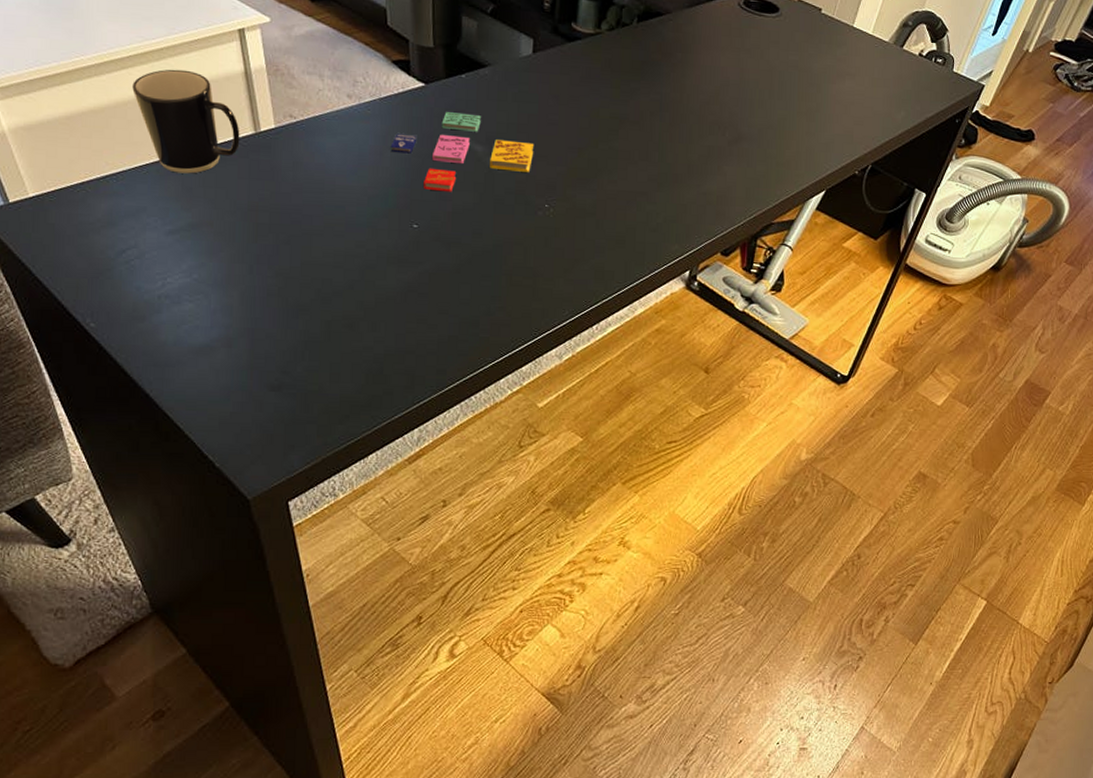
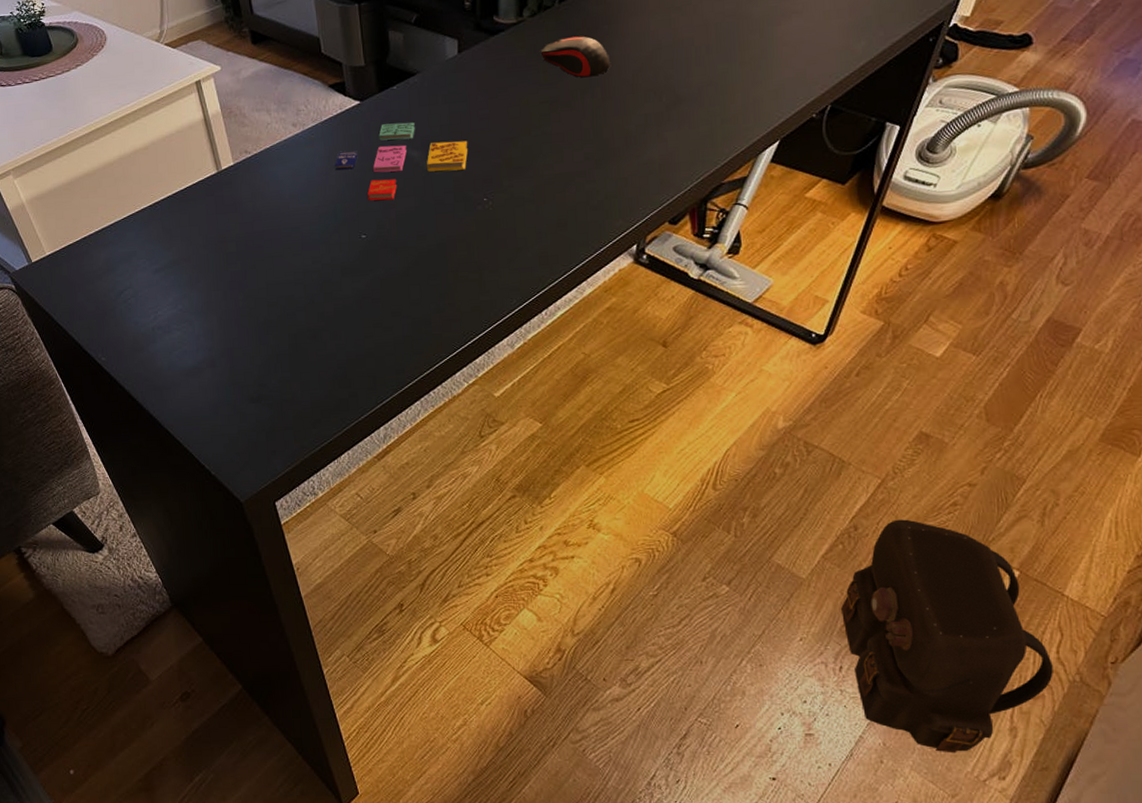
mug: present [132,69,240,174] -> none [116,126,206,218]
computer mouse: none [614,57,680,101] -> present [540,36,610,78]
backpack: none [839,550,1005,764] -> present [840,519,1053,753]

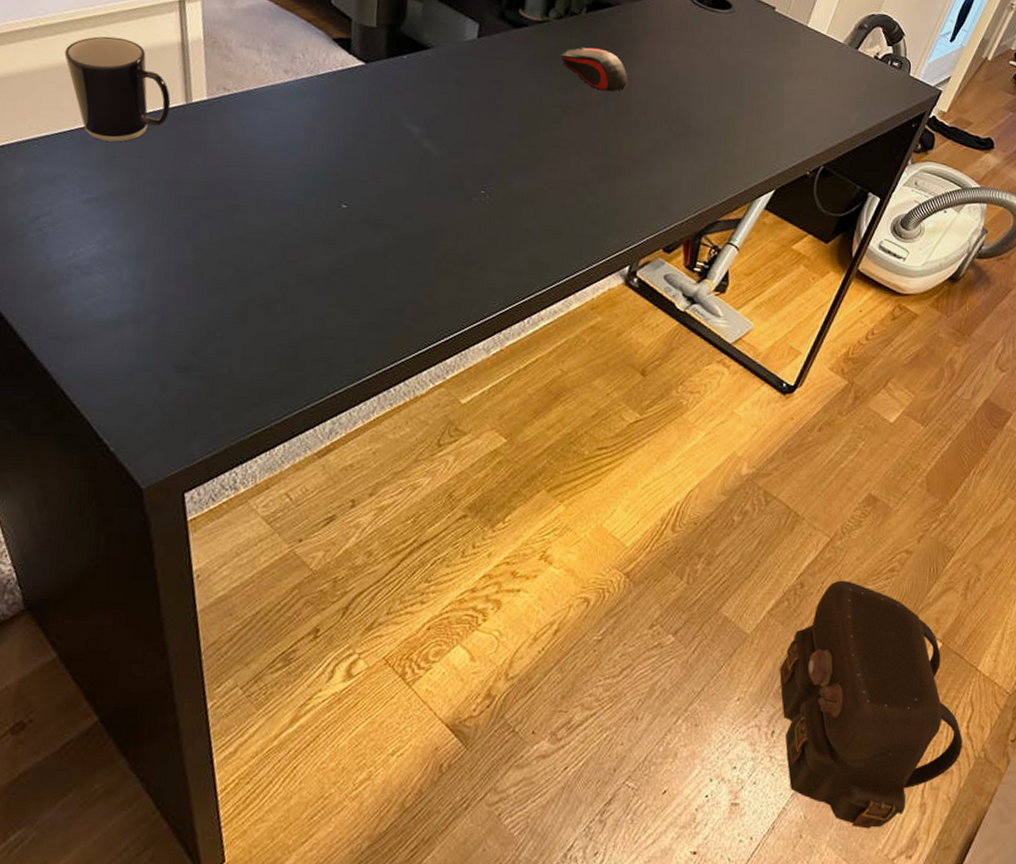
mug: none [116,126,206,218] -> present [64,36,171,142]
books: present [334,122,468,201] -> none [324,92,474,173]

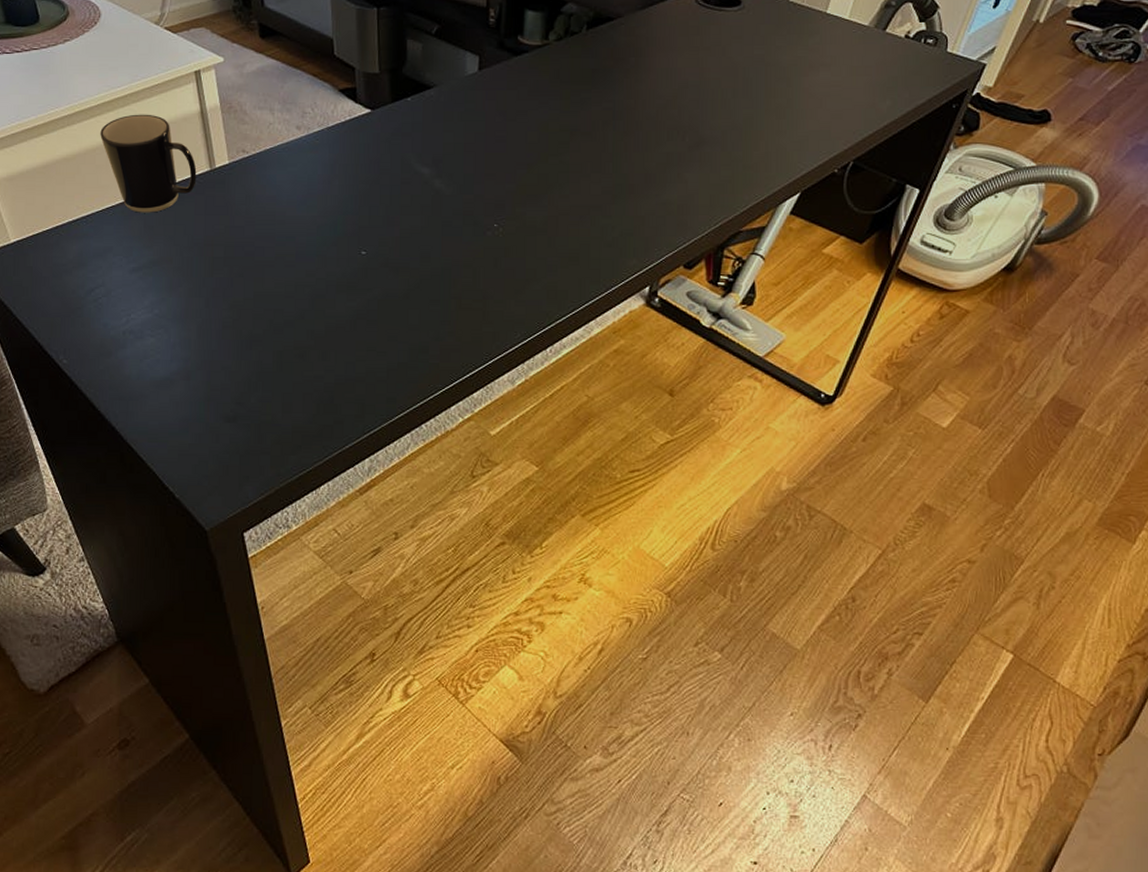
computer mouse: present [561,47,628,92] -> none [564,66,634,109]
backpack: present [779,580,963,829] -> none [833,593,1041,843]

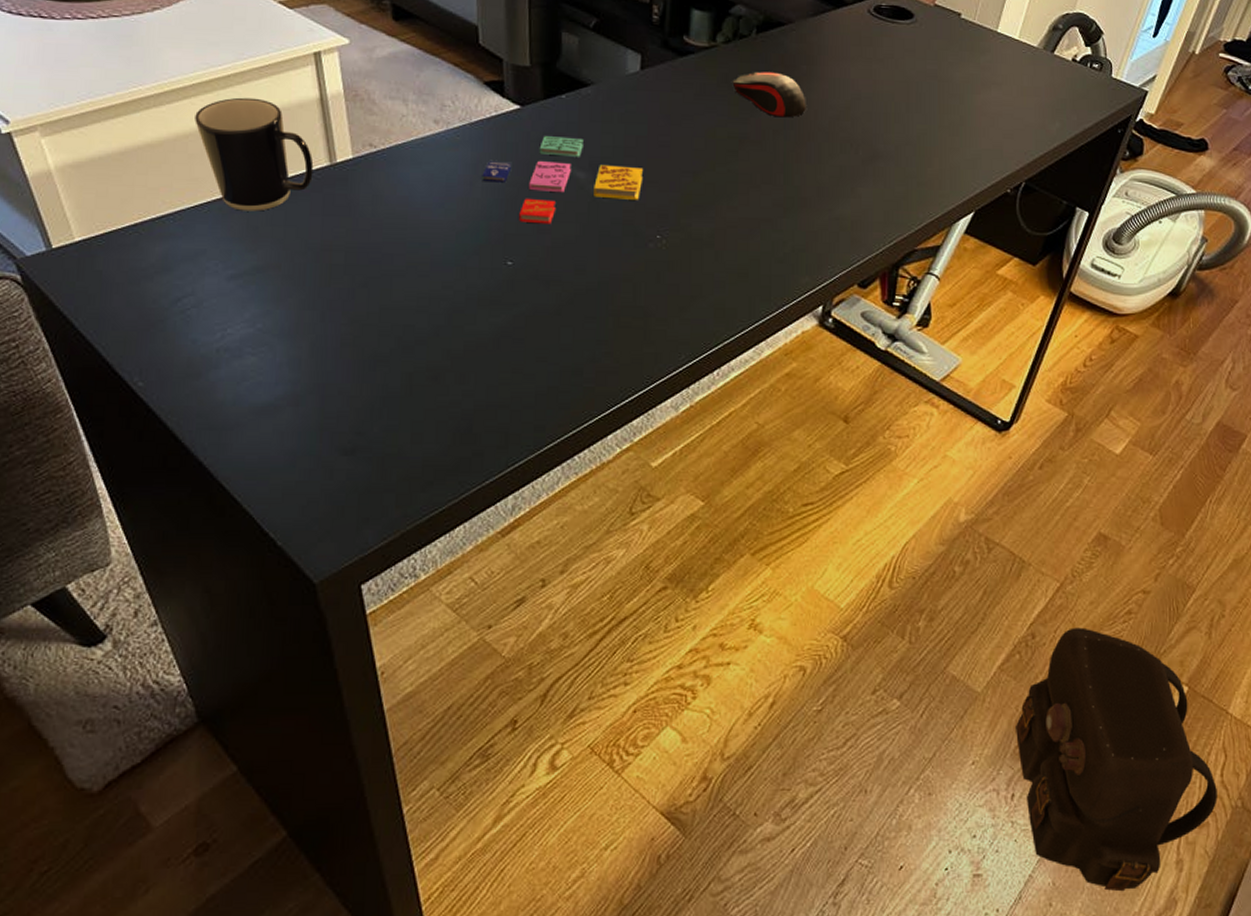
books: none [338,136,482,217] -> present [482,136,644,224]
computer mouse: none [564,66,634,109] -> present [732,71,806,118]
backpack: none [833,593,1041,843] -> present [1014,627,1217,892]

